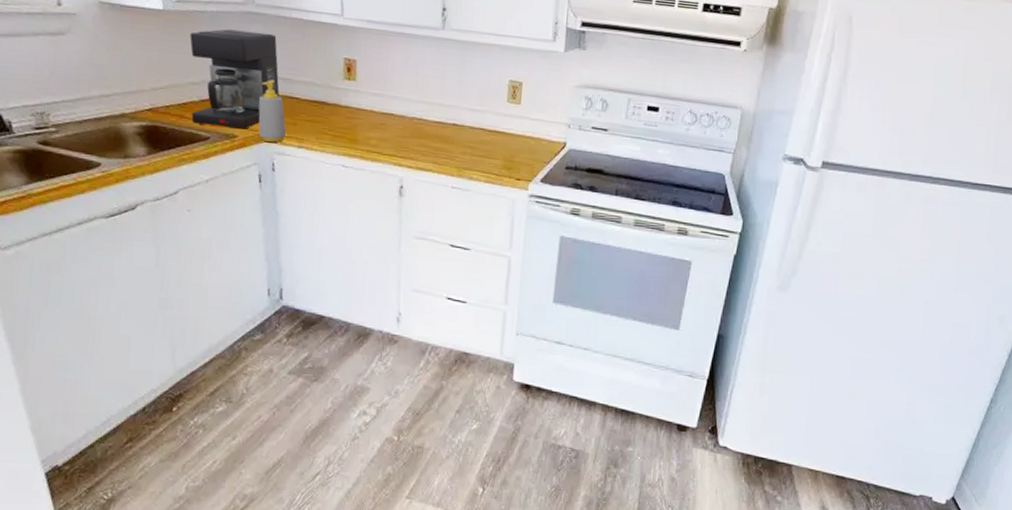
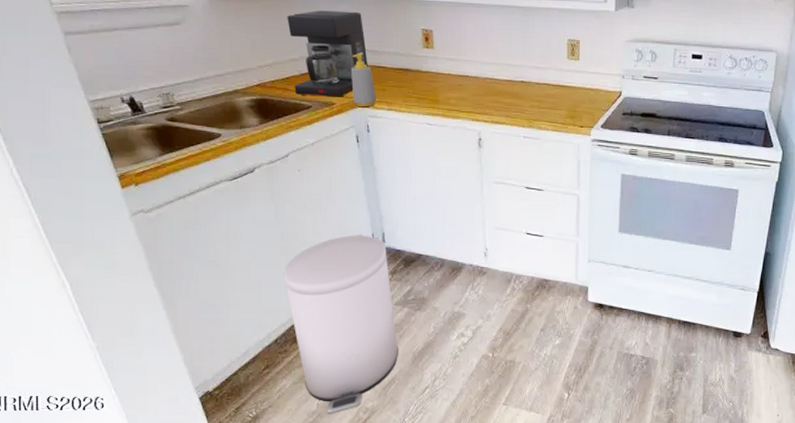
pedal bin: none [159,288,288,500] -> present [283,234,398,414]

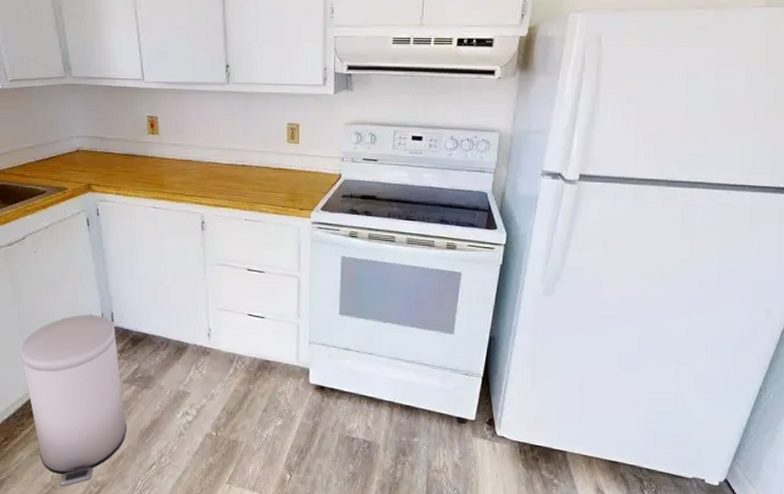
coffee maker: present [287,10,368,96] -> none [24,100,97,181]
soap bottle: present [350,52,376,108] -> none [81,139,105,192]

